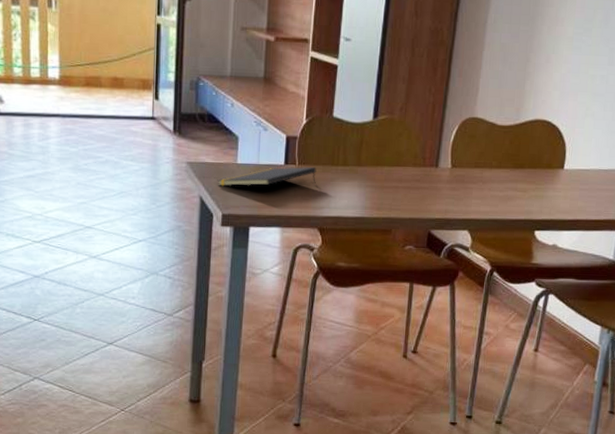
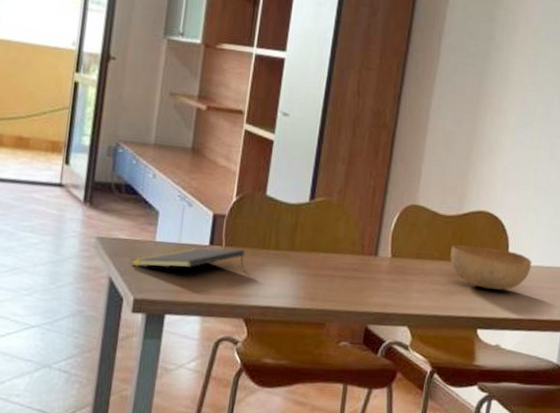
bowl: none [508,153,589,193] -> present [450,245,532,290]

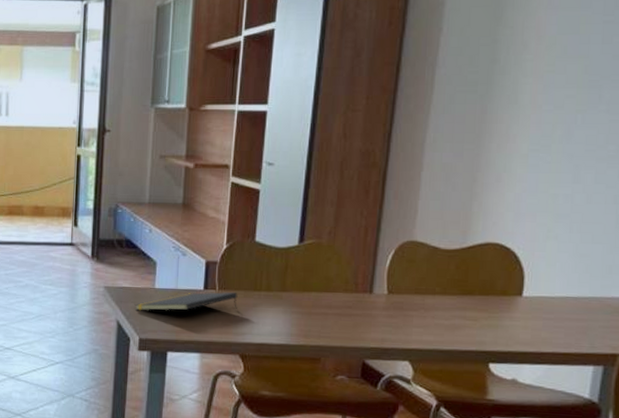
bowl: present [450,245,532,290] -> none [454,279,554,323]

